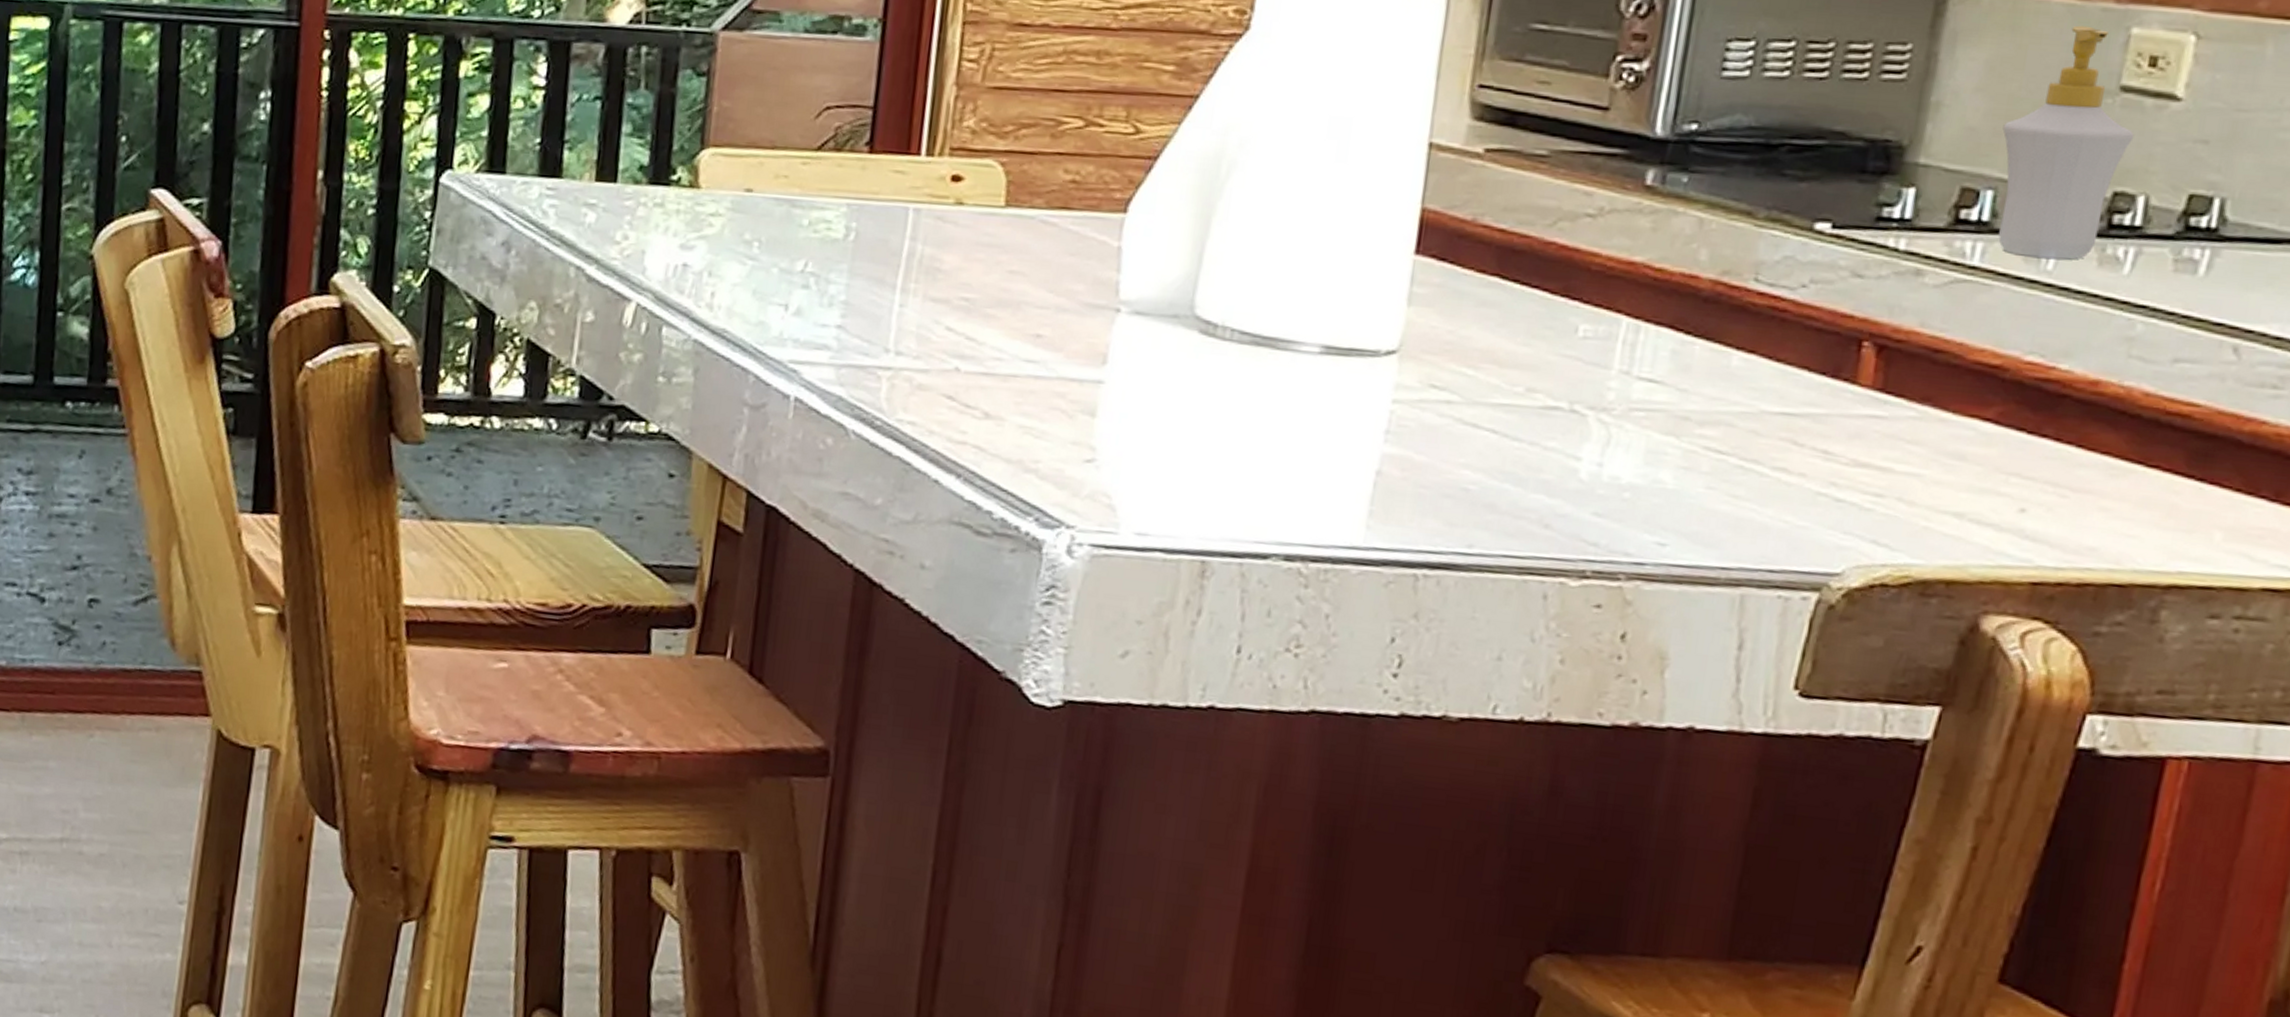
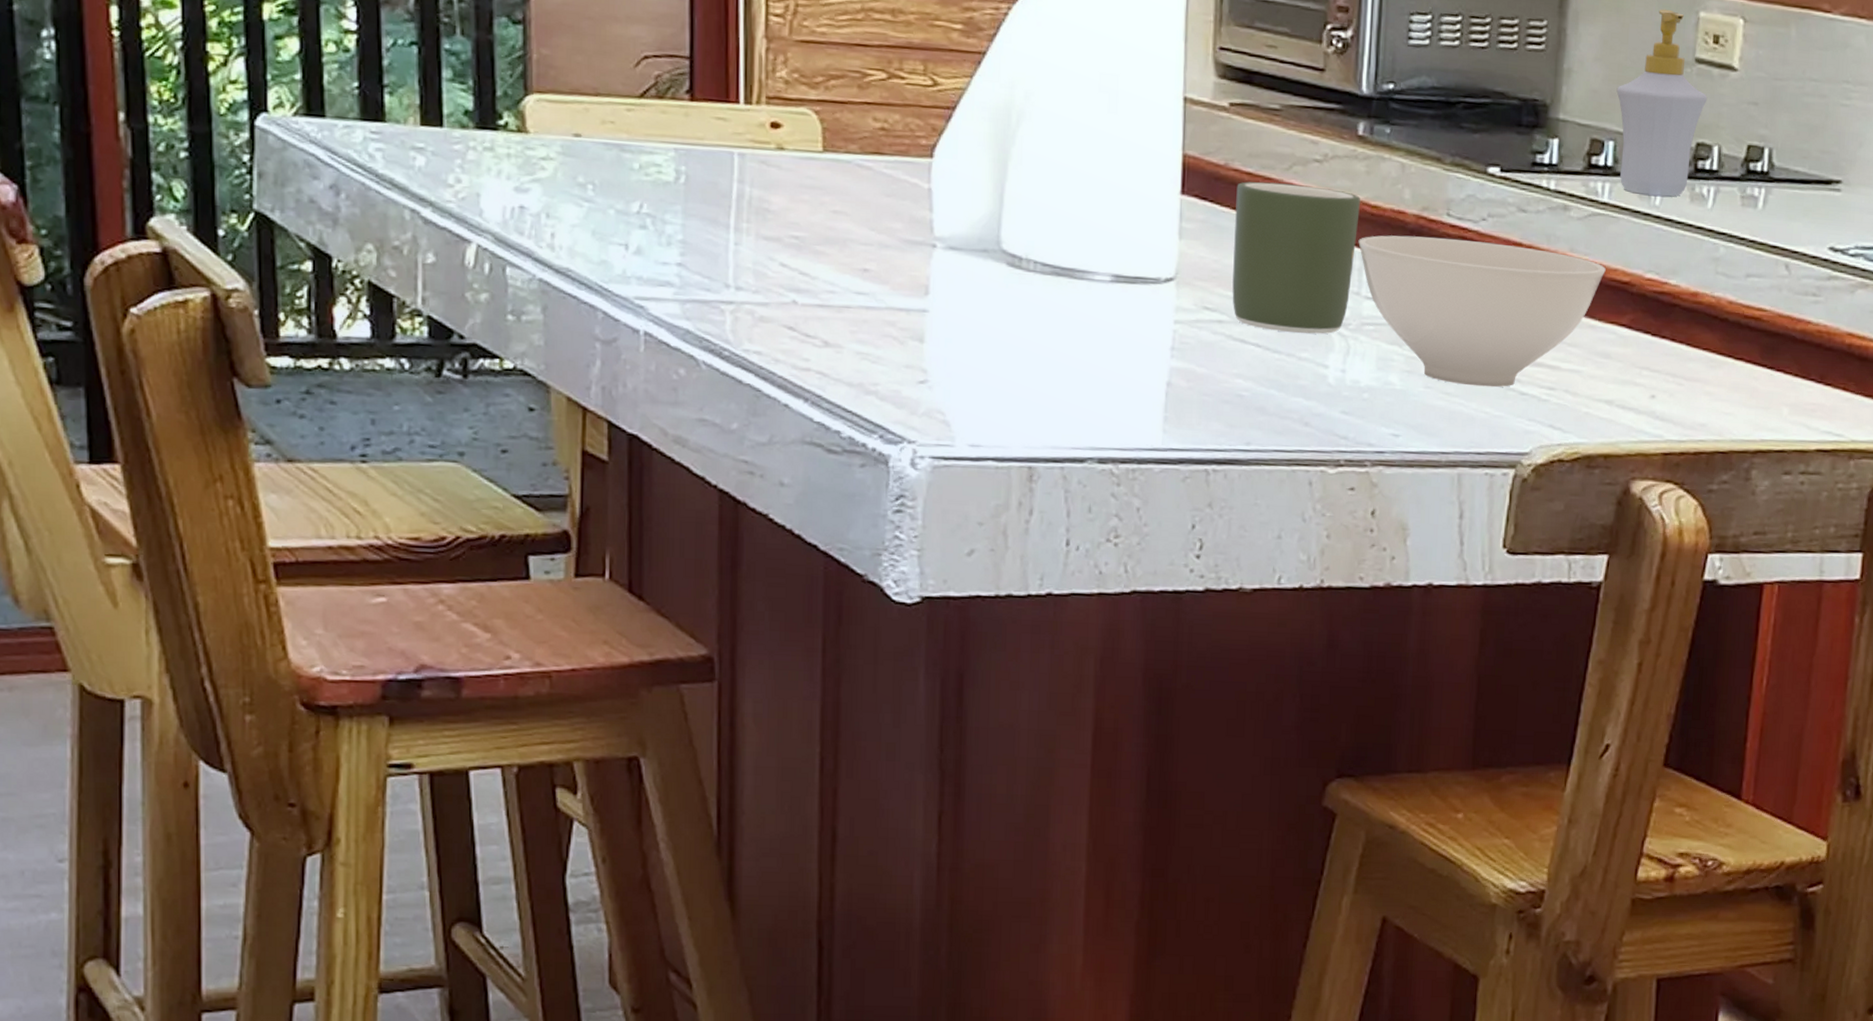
mug: none [1466,239,1642,420] -> present [1232,181,1360,334]
bowl: none [1633,304,1969,491] -> present [1358,235,1606,388]

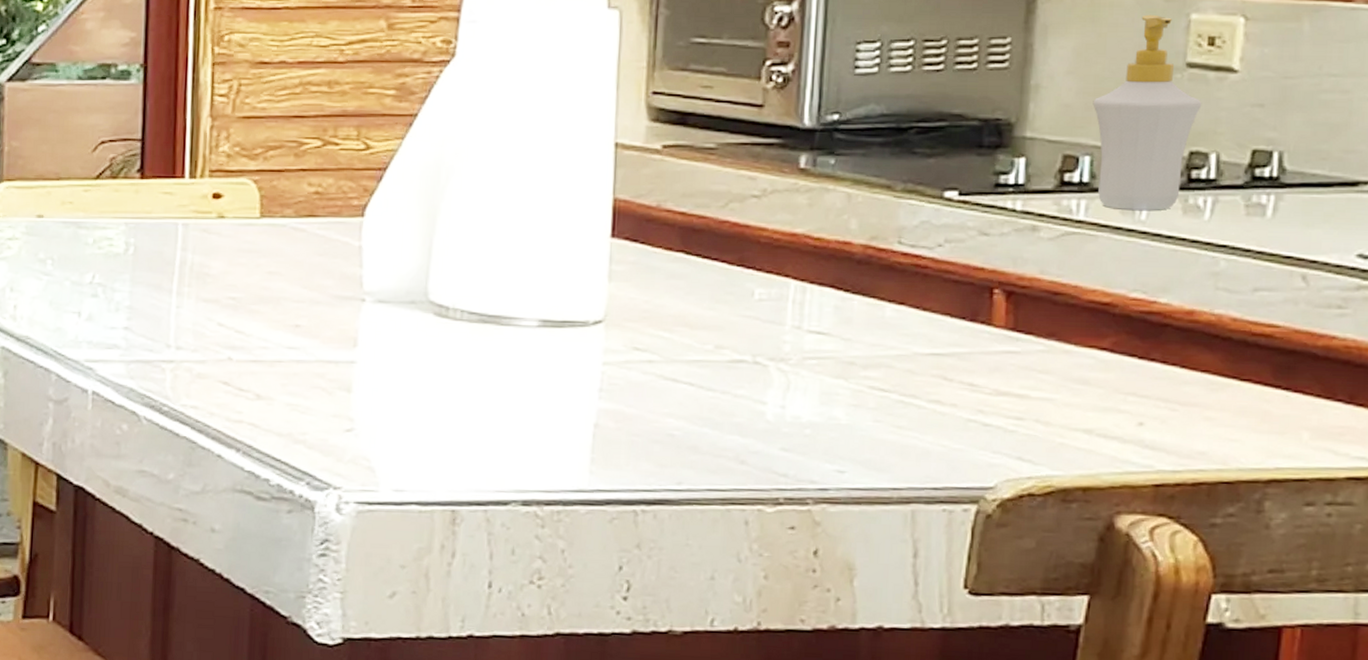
mug: present [1232,181,1360,334] -> none [663,220,802,370]
bowl: present [1358,235,1606,388] -> none [799,266,1082,419]

